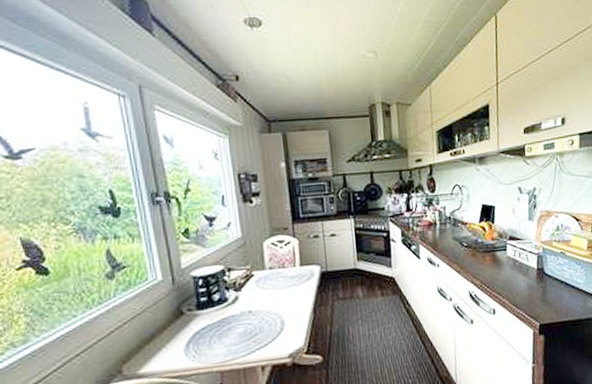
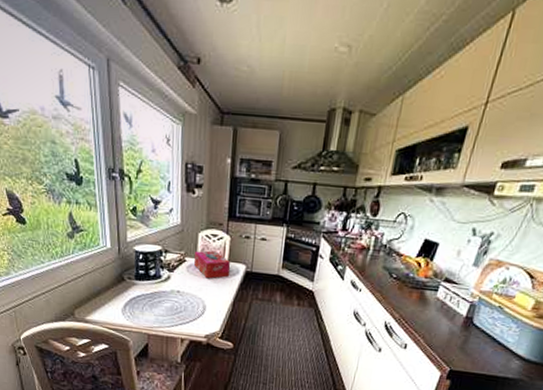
tissue box: none [261,258,304,290] -> present [194,250,230,279]

